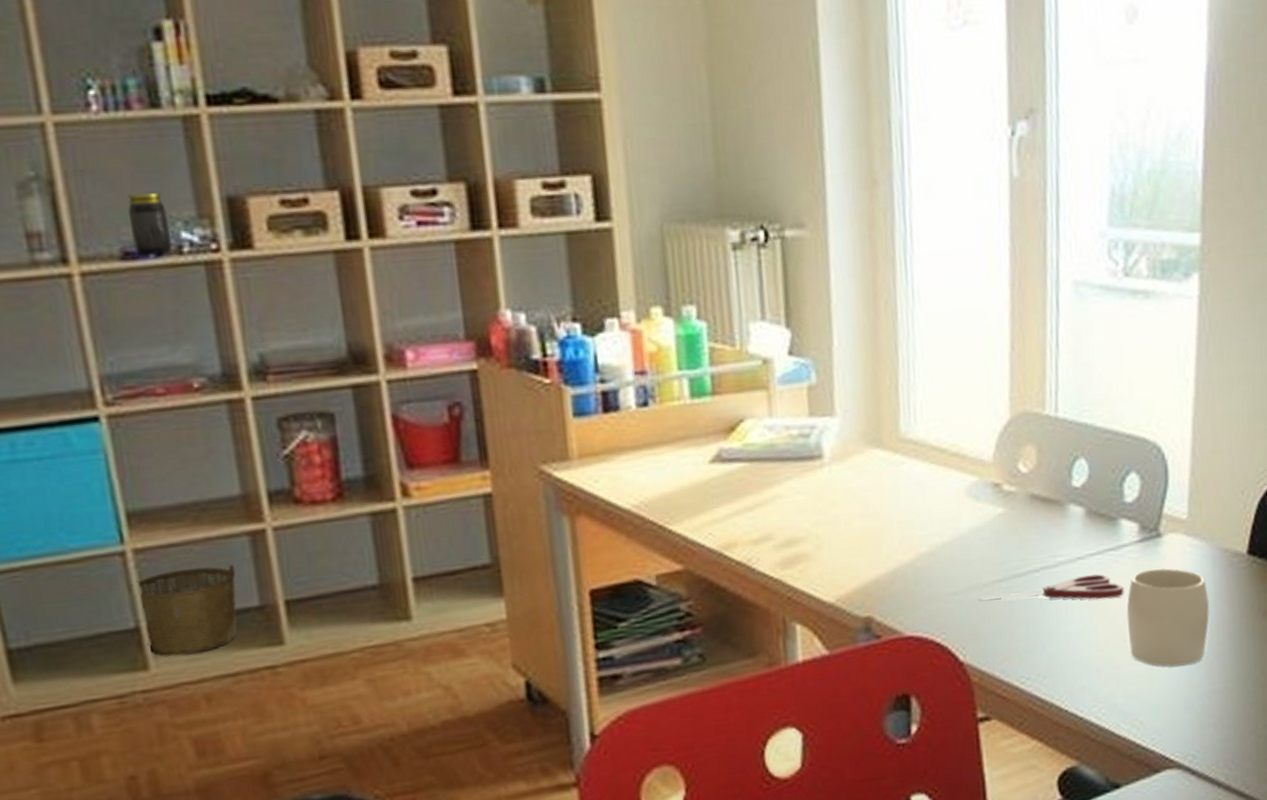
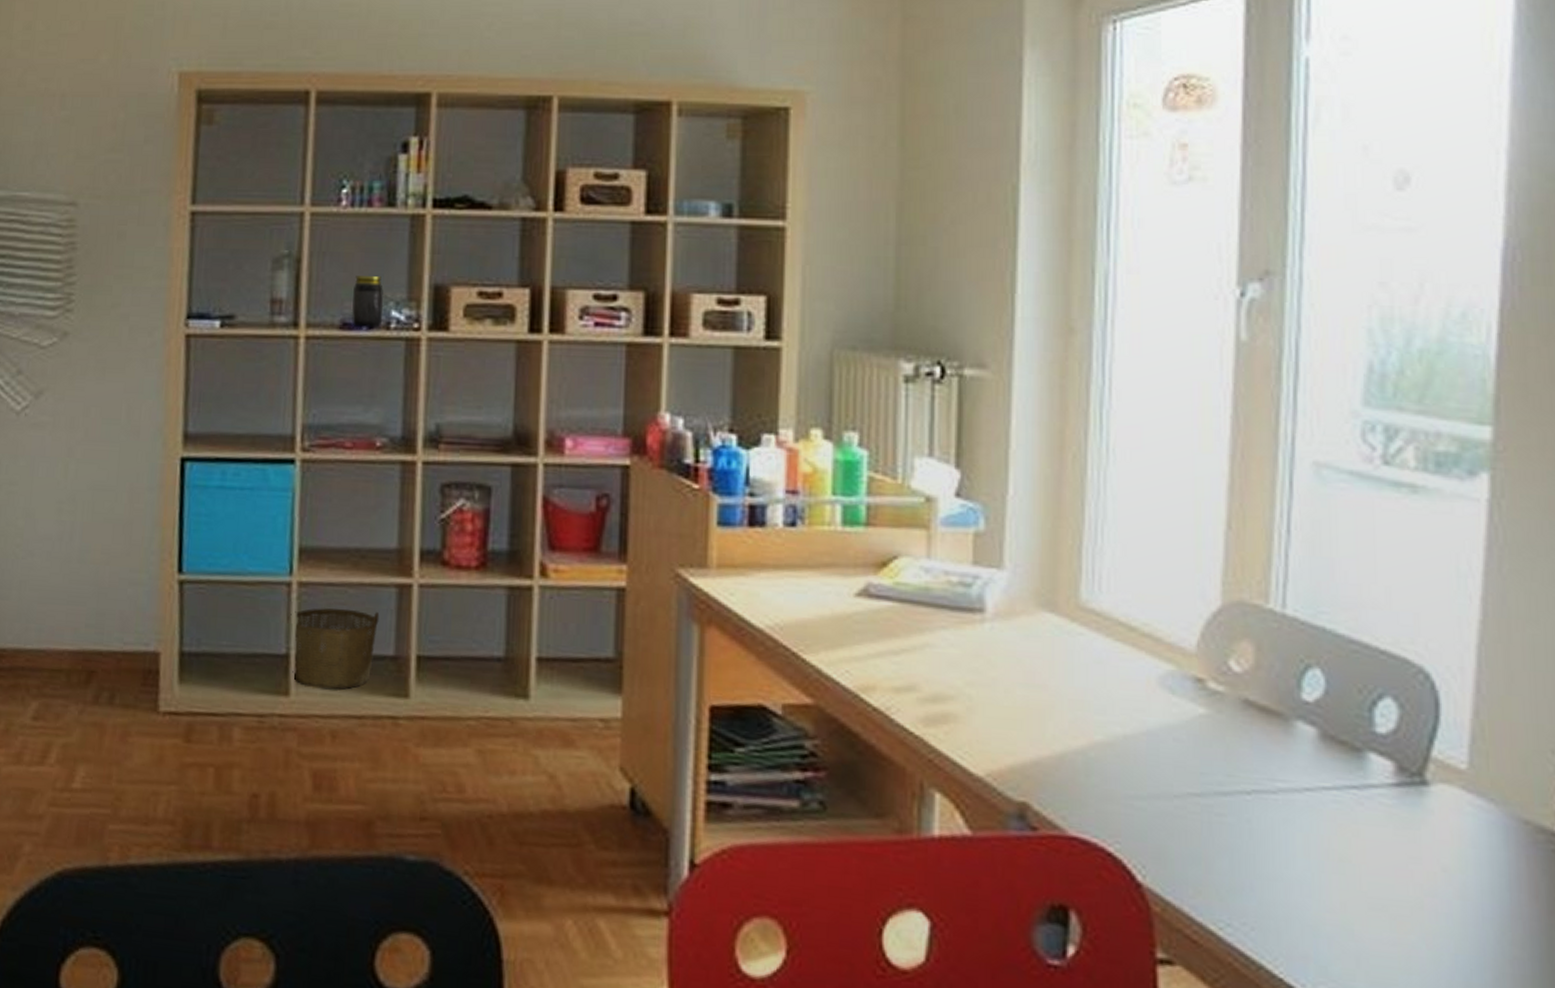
scissors: present [979,573,1124,602] -> none [1167,809,1371,850]
mug: present [1126,568,1210,667] -> none [1373,823,1500,962]

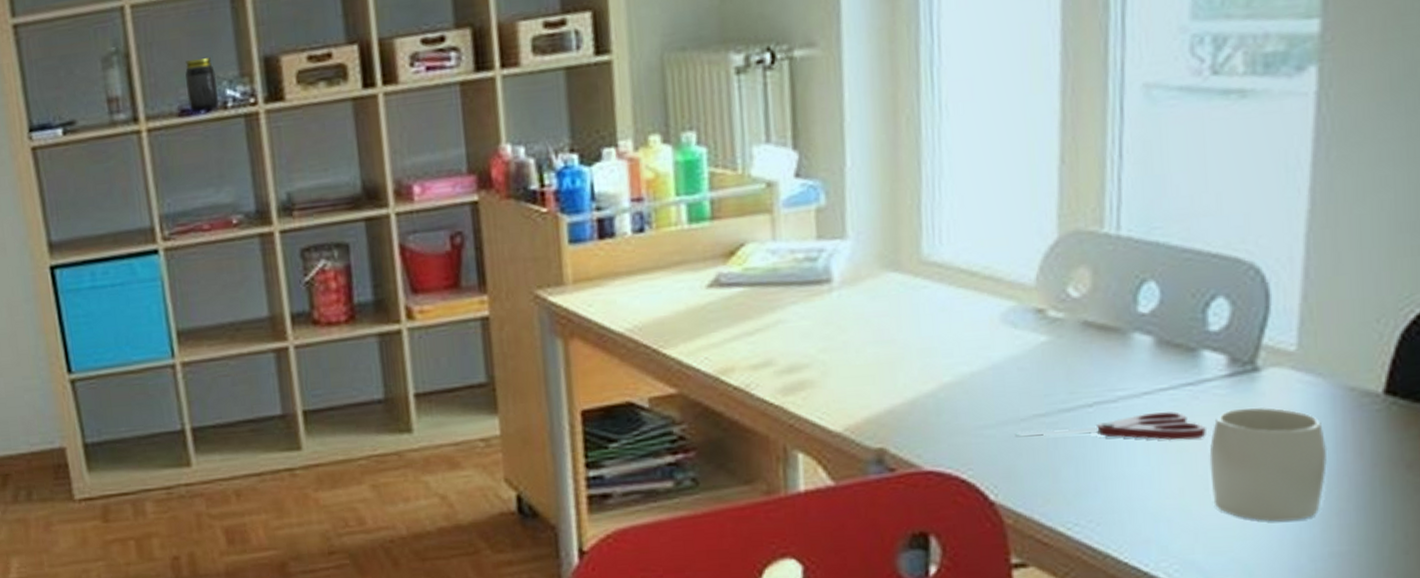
basket: present [287,608,380,689] -> none [177,378,263,455]
scissors: none [1167,809,1371,850] -> present [1015,411,1206,441]
mug: none [1373,823,1500,962] -> present [1209,407,1328,522]

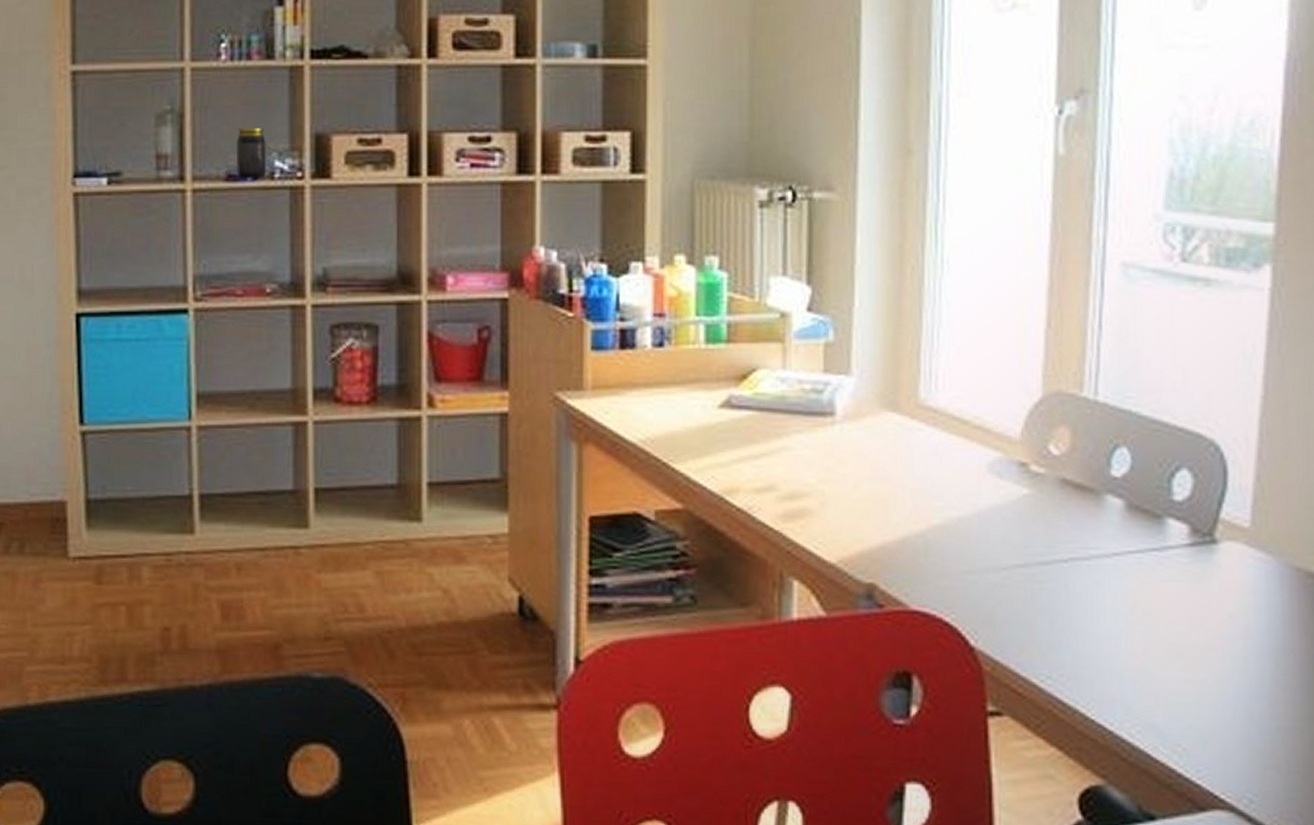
scissors: present [1015,411,1206,441] -> none [996,573,1169,603]
mug: present [1209,407,1328,522] -> none [1171,577,1276,692]

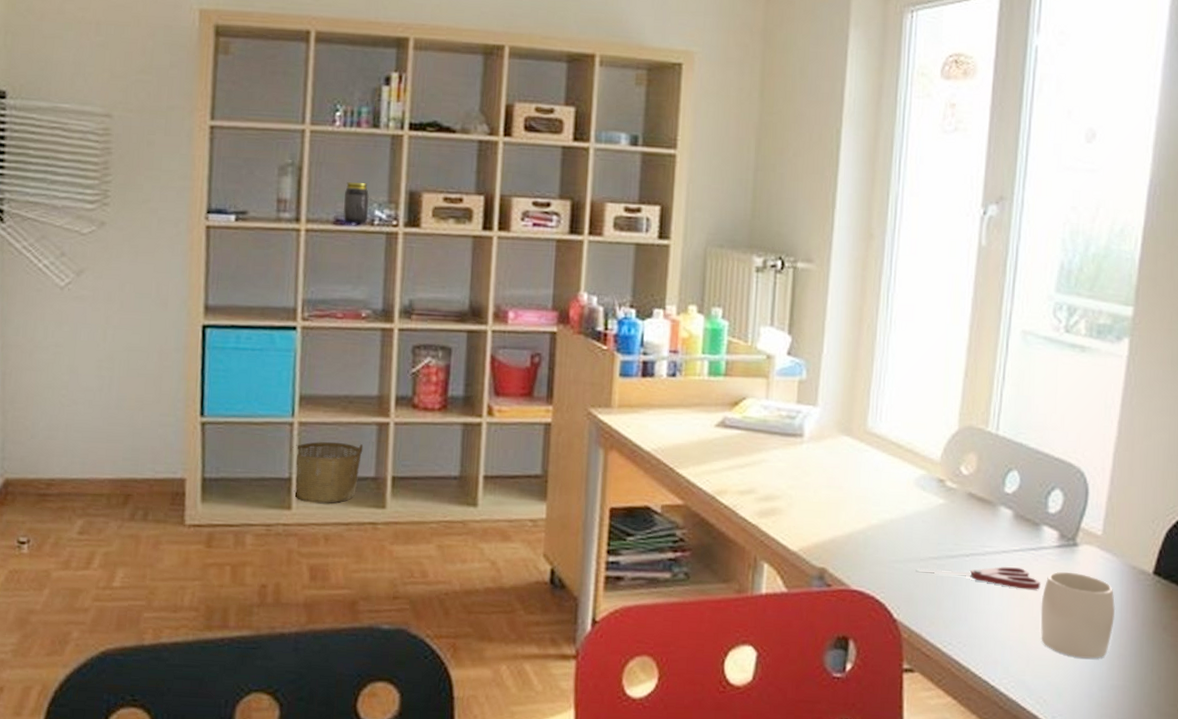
basket: none [189,448,277,525] -> present [290,441,363,504]
scissors: none [996,573,1169,603] -> present [915,566,1041,590]
mug: none [1171,577,1276,692] -> present [1040,571,1116,659]

